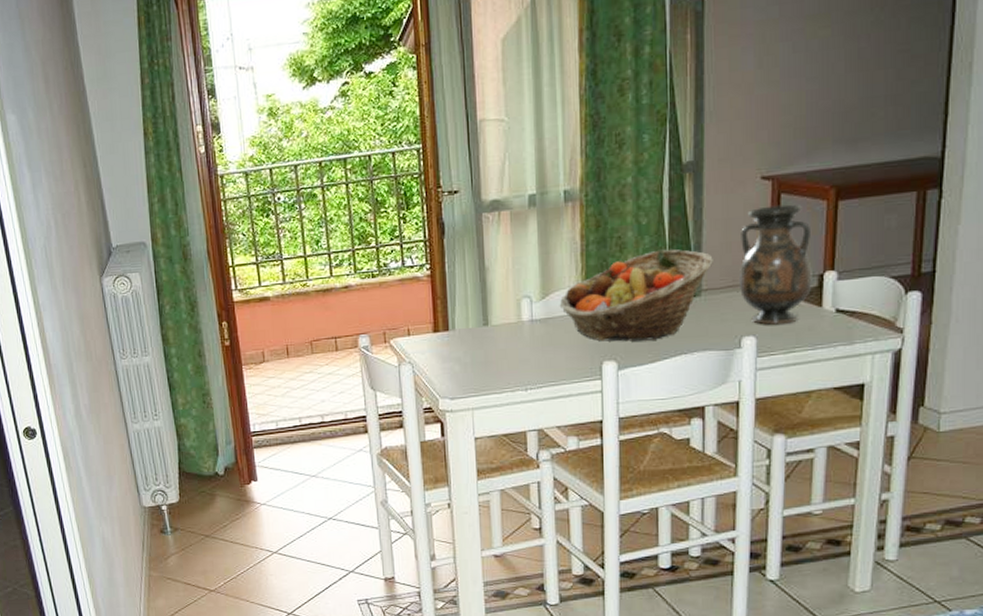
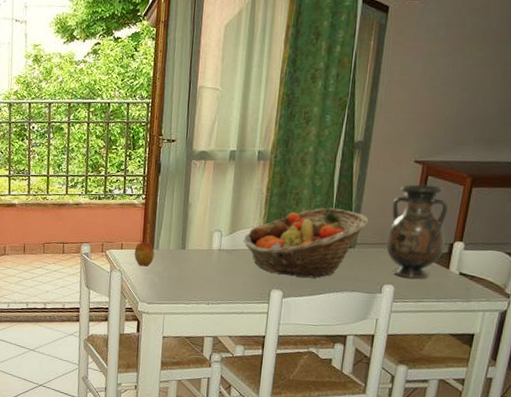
apple: none [425,319,451,354] -> present [134,239,155,267]

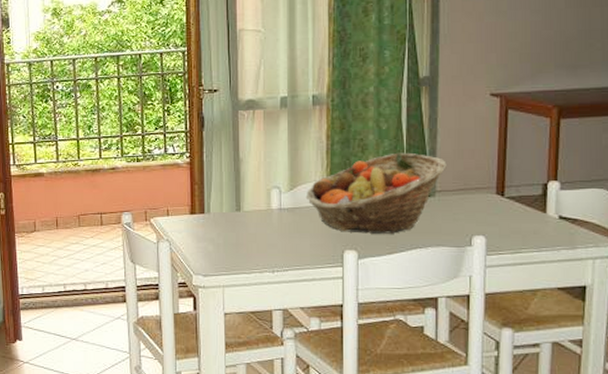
apple: present [134,239,155,267] -> none [182,202,206,234]
vase: present [386,184,448,279] -> none [469,119,537,226]

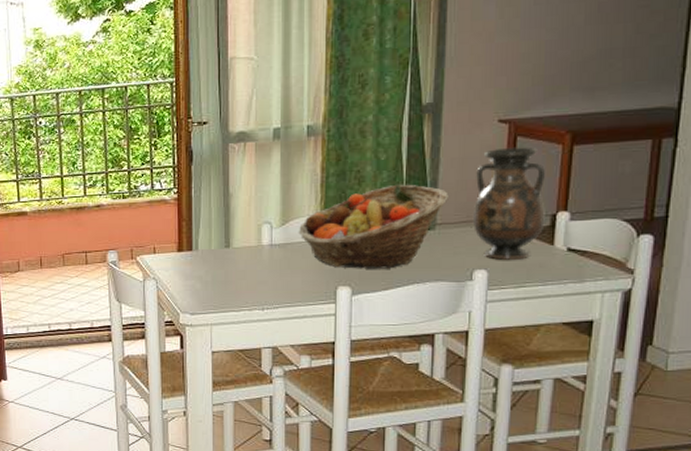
vase: none [469,119,537,226] -> present [472,147,545,260]

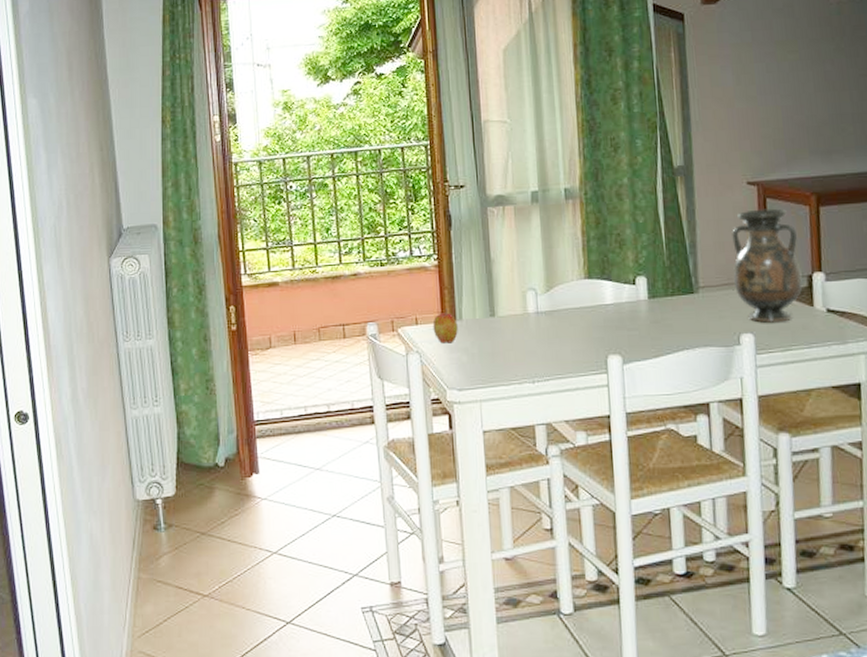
apple: none [170,239,193,272] -> present [432,308,458,344]
fruit basket: present [298,184,448,269] -> none [563,247,708,336]

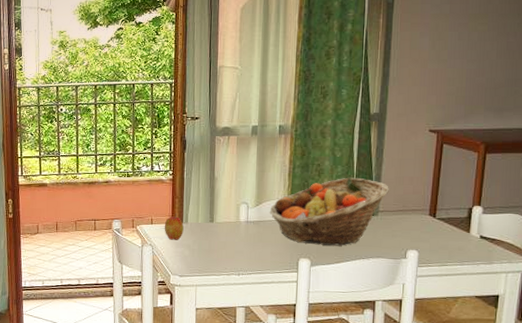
fruit basket: none [563,247,708,336] -> present [269,177,389,246]
vase: present [732,208,803,323] -> none [407,152,464,243]

